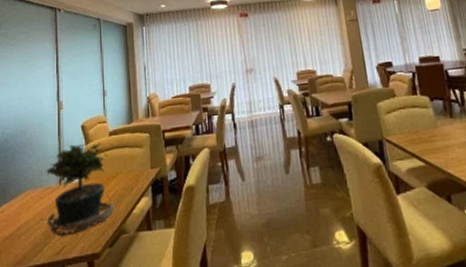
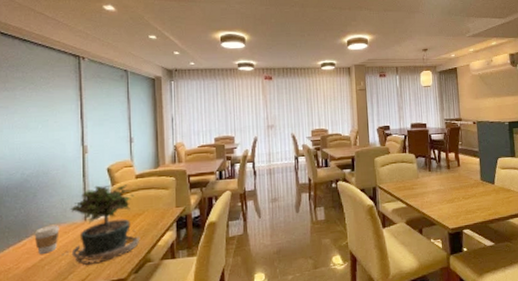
coffee cup: none [12,188,36,222] -> present [34,224,60,254]

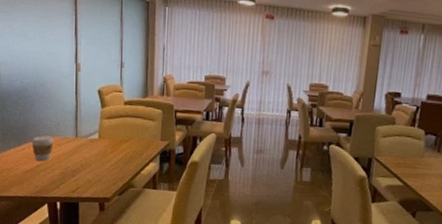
potted plant: present [61,184,140,265] -> none [55,105,126,180]

